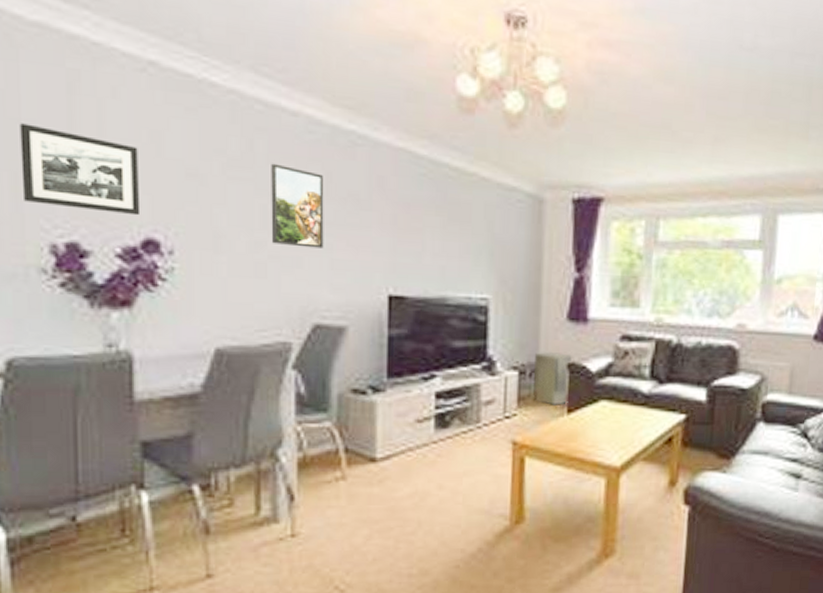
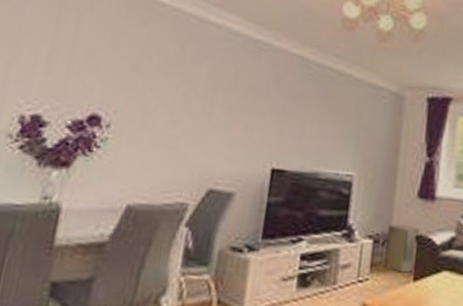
picture frame: present [20,123,141,216] -> none [9,27,101,97]
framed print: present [271,163,324,249] -> none [186,62,233,128]

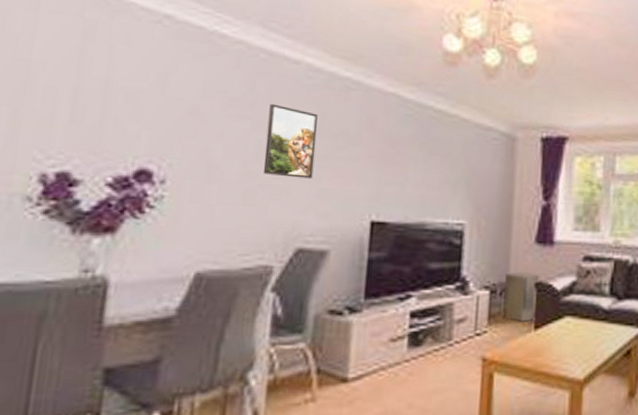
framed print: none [186,62,233,128] -> present [263,103,318,179]

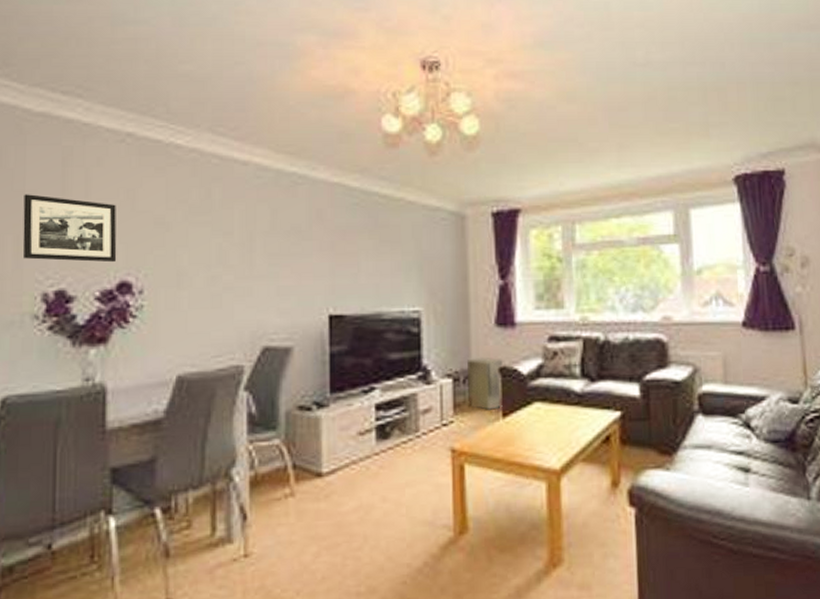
picture frame: none [20,64,144,148] -> present [22,194,117,263]
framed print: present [263,103,318,179] -> none [225,207,271,278]

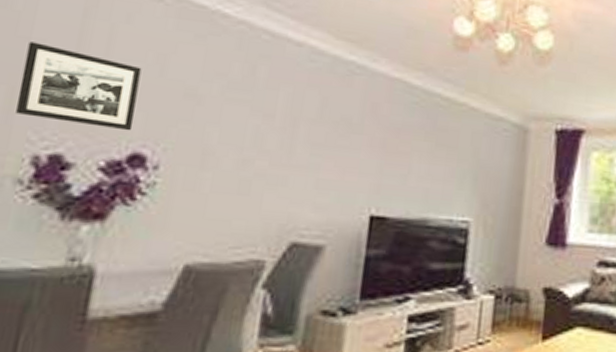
air purifier: present [467,358,504,410] -> none [508,276,550,332]

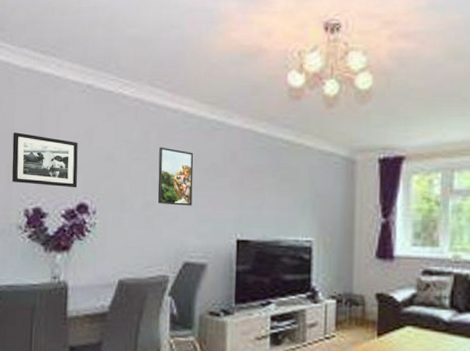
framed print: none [260,87,319,168] -> present [157,147,194,206]

